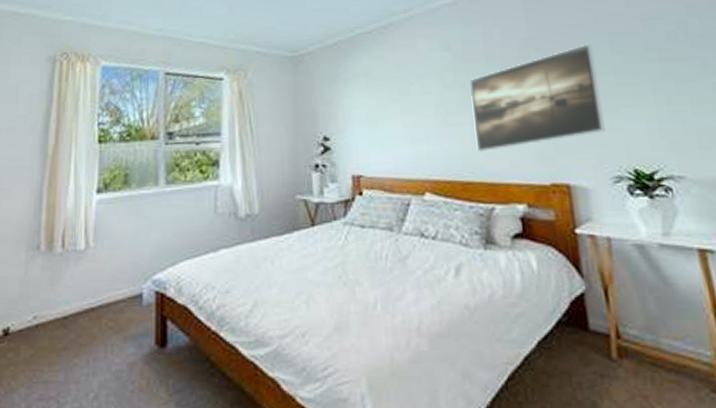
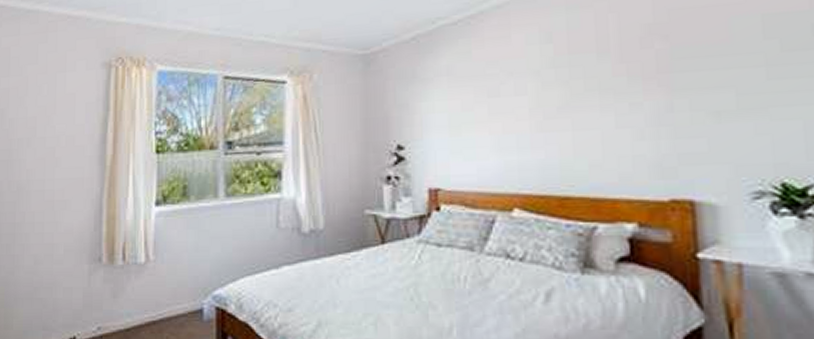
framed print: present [468,43,605,153] -> none [573,27,747,163]

